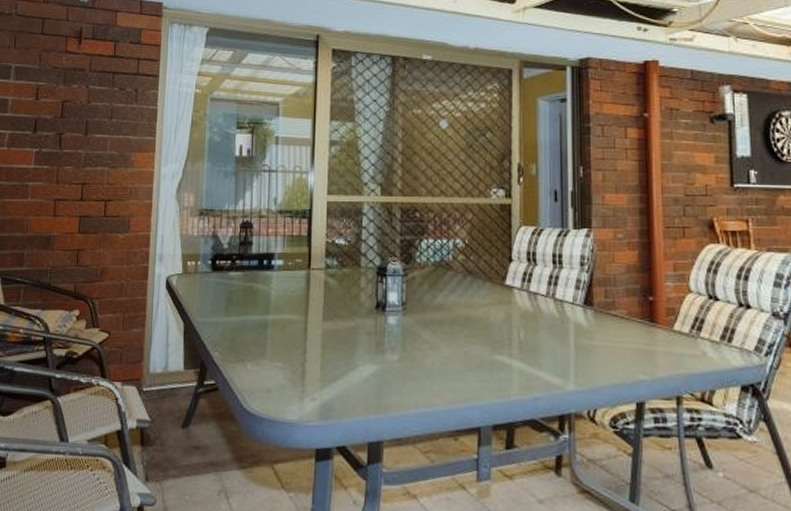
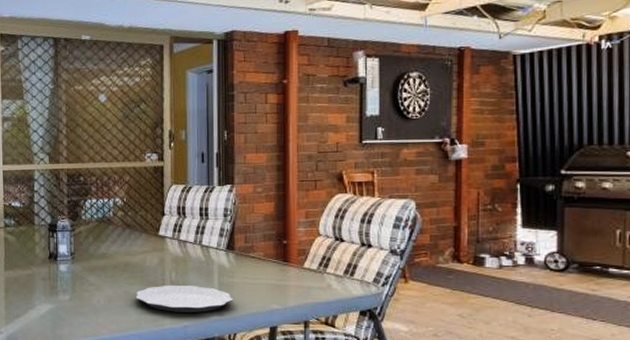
plate: none [477,345,592,382] -> present [135,285,233,313]

